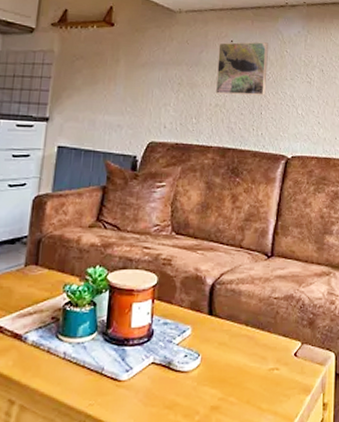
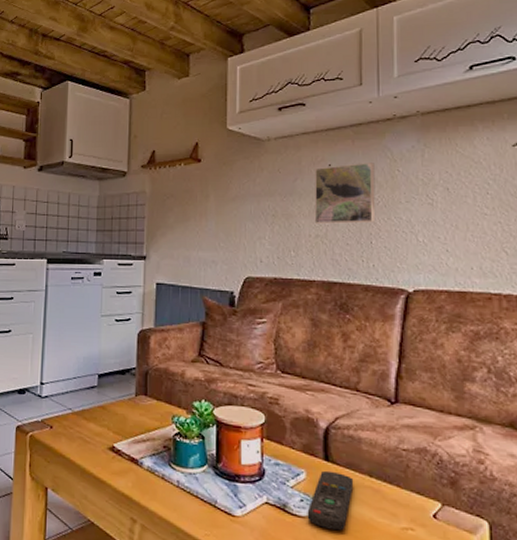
remote control: none [189,324,233,381] -> present [307,470,354,531]

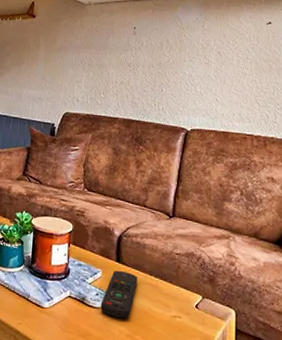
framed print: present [314,163,376,224] -> none [120,28,168,75]

